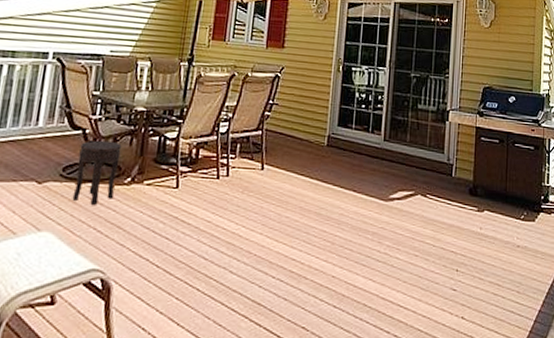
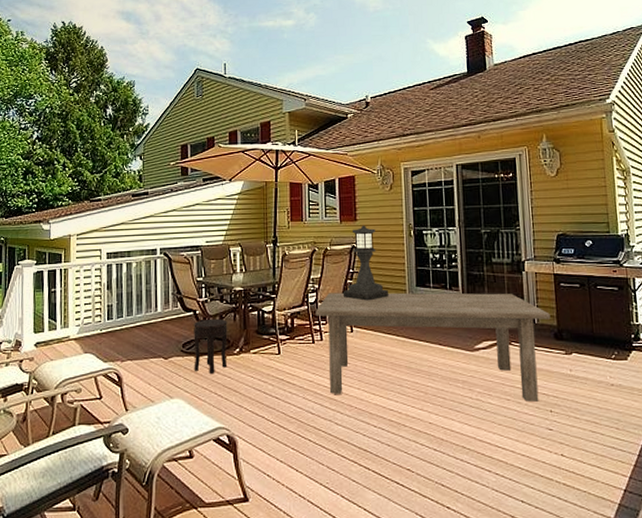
dining table: none [224,124,468,259] -> present [315,292,551,402]
lantern: none [258,53,307,137] -> present [342,225,388,301]

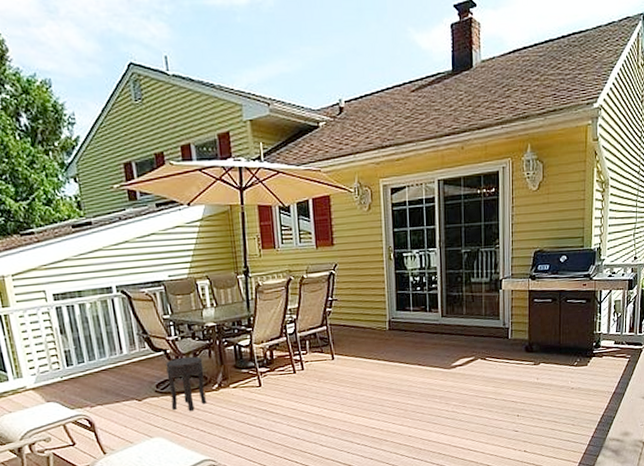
dining table: present [315,292,551,402] -> none [295,312,523,419]
lantern: present [342,225,388,301] -> none [322,250,368,328]

